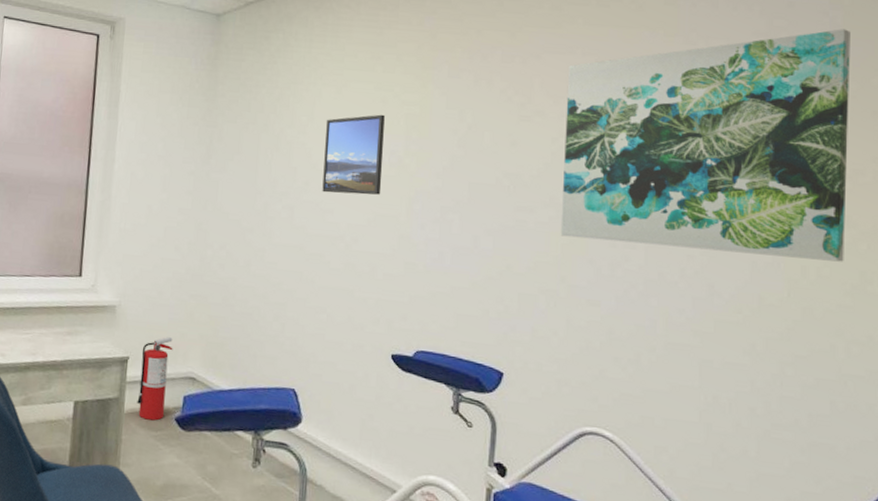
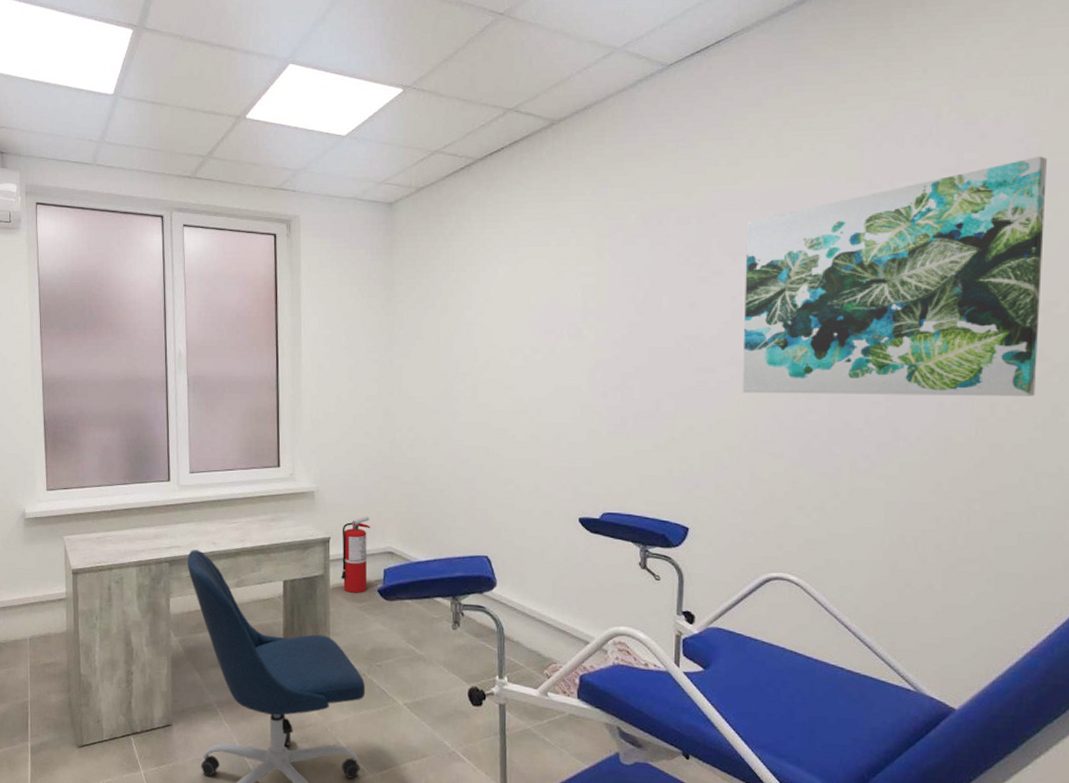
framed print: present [322,114,385,195] -> none [503,288,562,369]

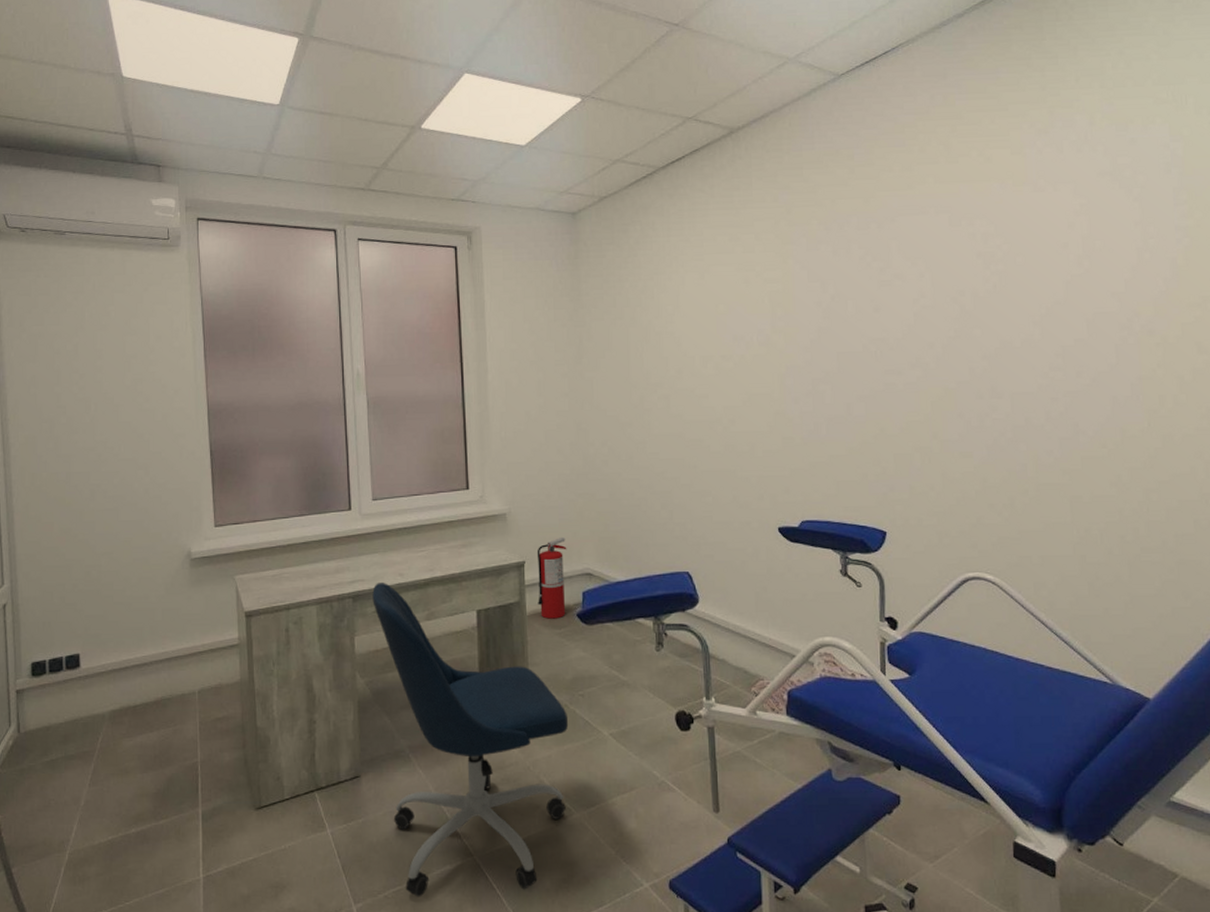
wall art: present [742,156,1047,396] -> none [923,160,1199,394]

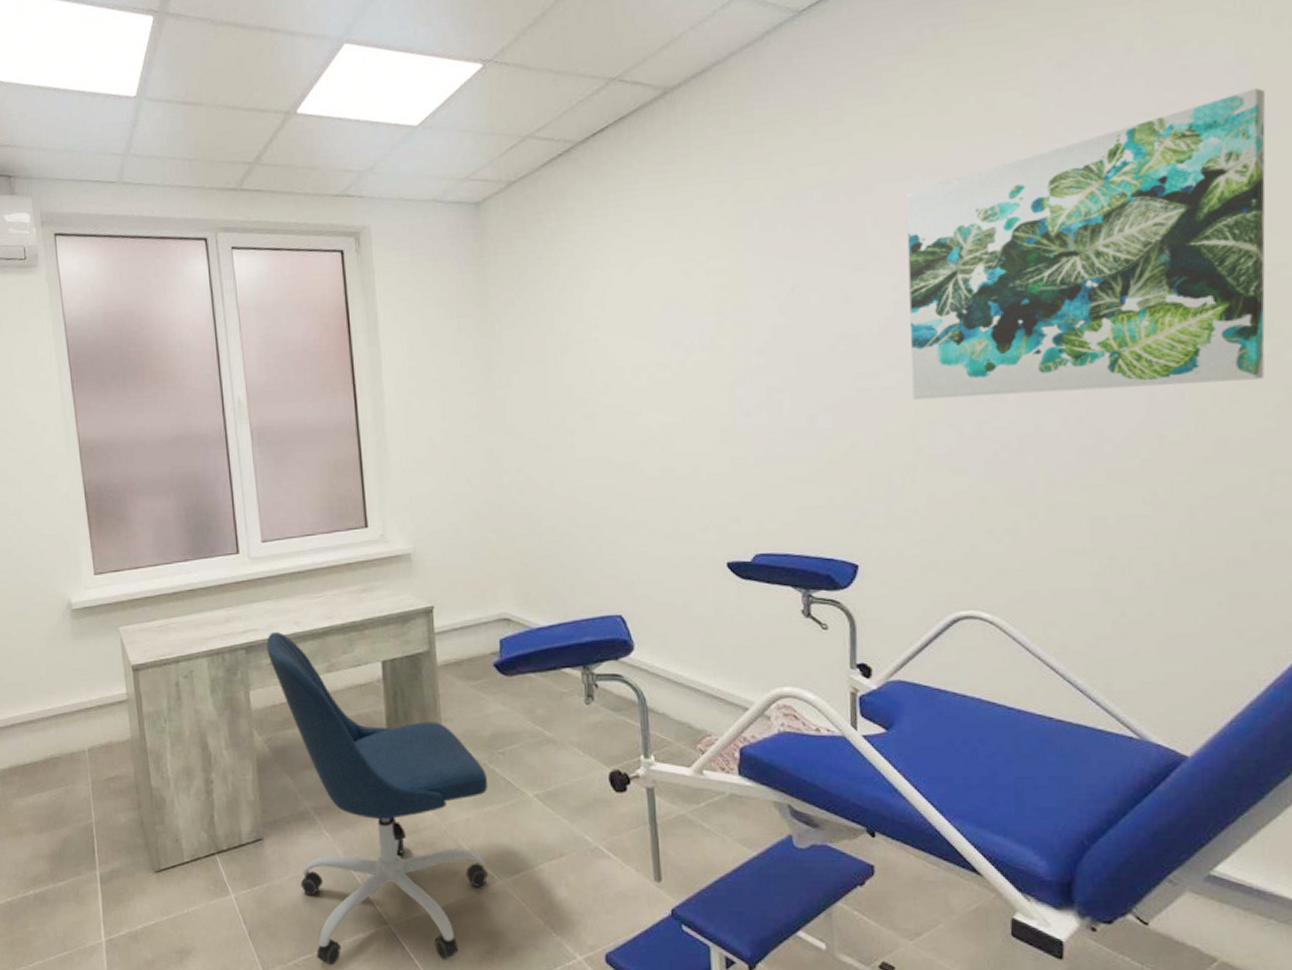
fire extinguisher: present [537,536,567,619] -> none [446,578,482,670]
wall art: none [923,160,1199,394] -> present [906,88,1266,400]

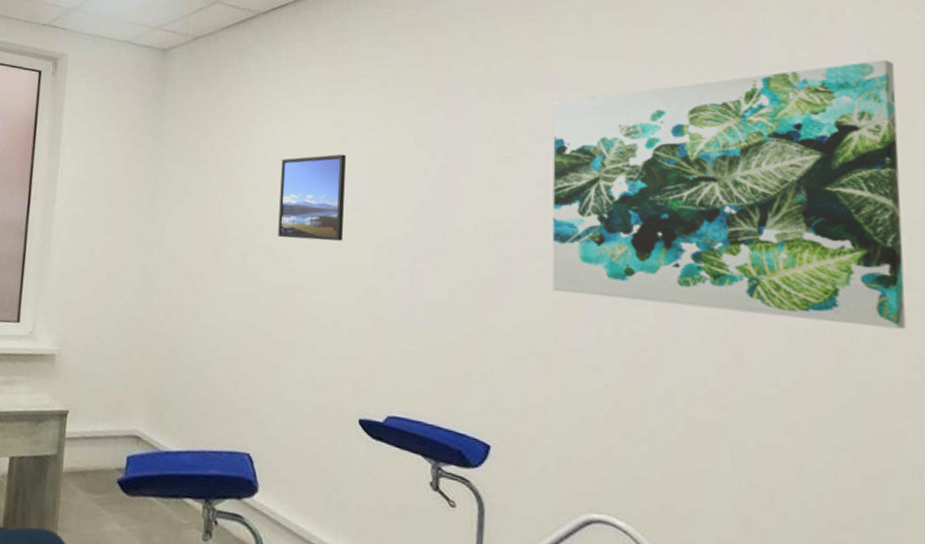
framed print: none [620,290,695,392] -> present [278,154,346,241]

